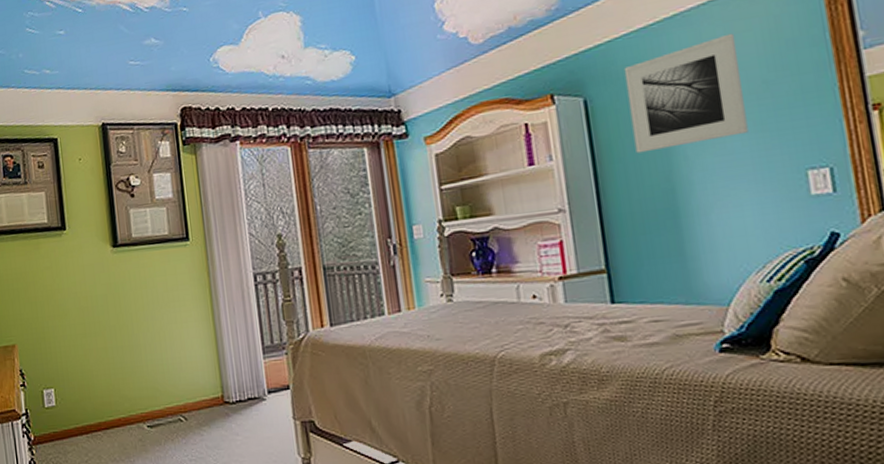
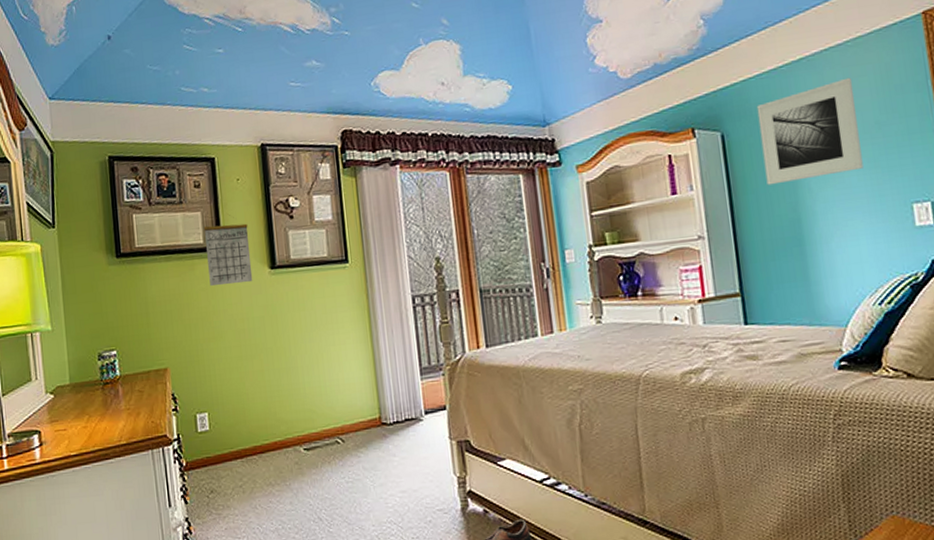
calendar: none [47,194,96,265] -> present [203,215,253,287]

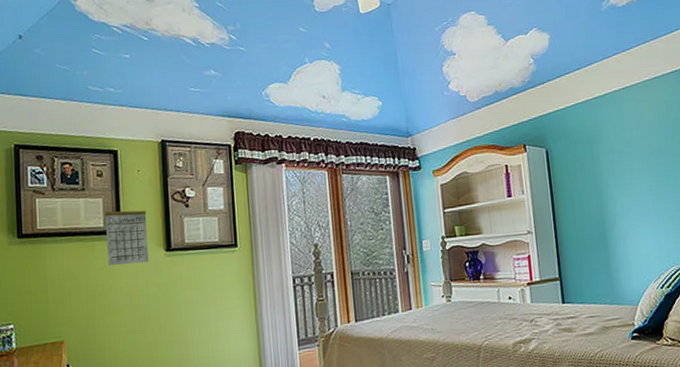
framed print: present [756,77,864,186] -> none [572,111,650,192]

